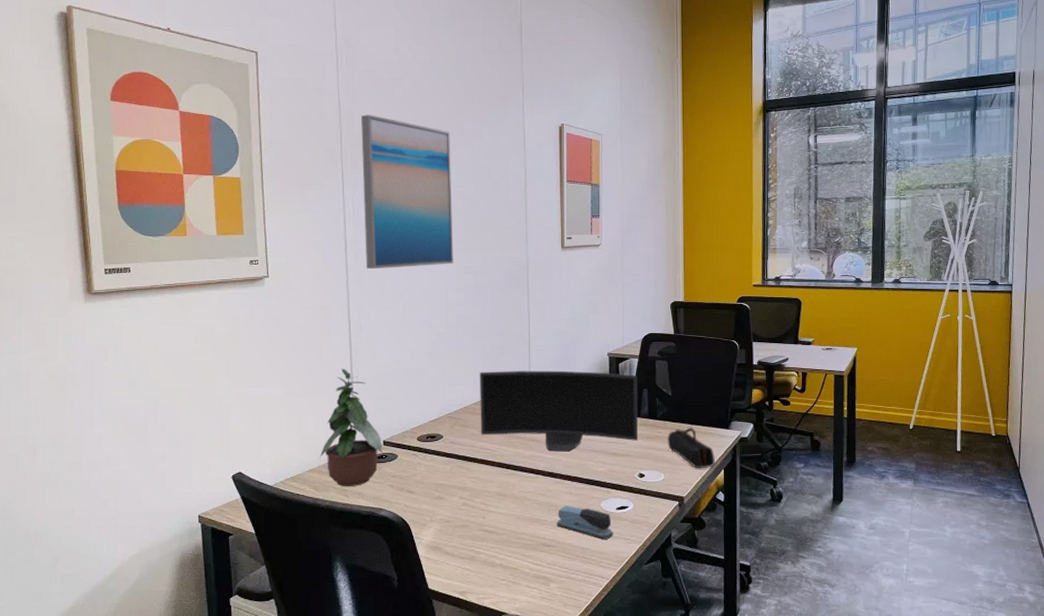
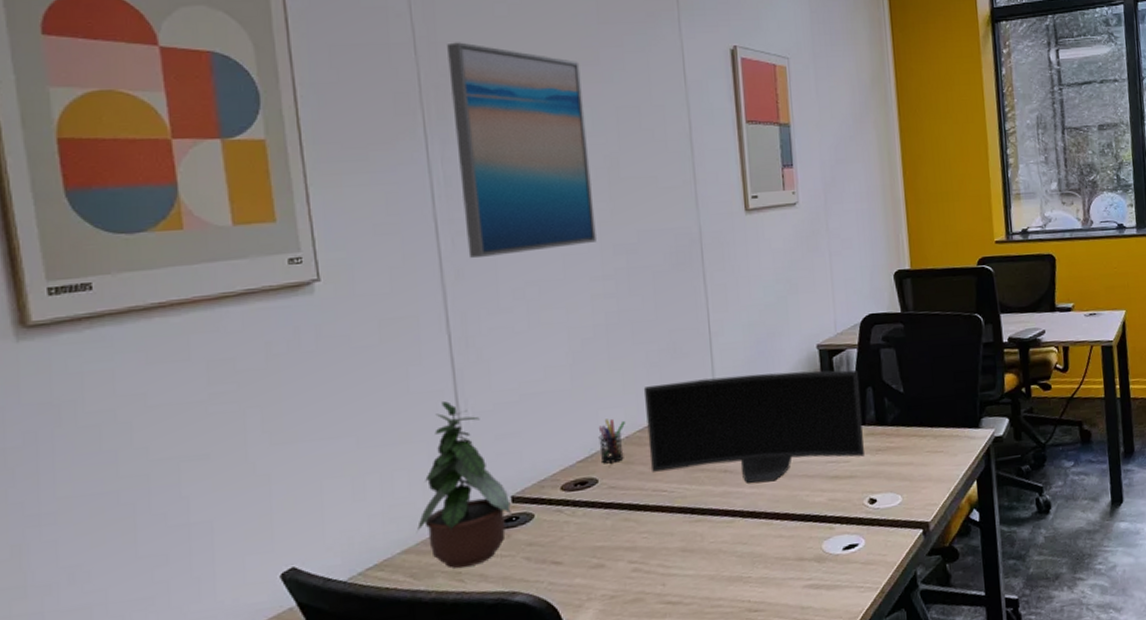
pen holder: none [445,392,464,425] -> present [598,419,625,464]
stapler: present [556,506,613,539] -> none [764,553,841,592]
pencil case: present [667,427,715,469] -> none [902,430,965,484]

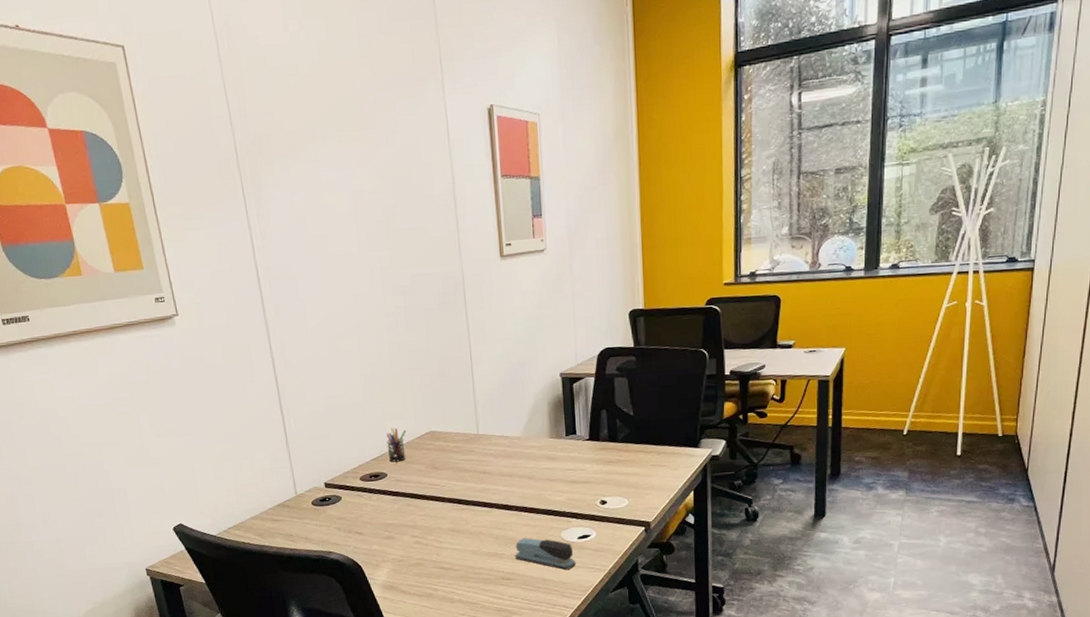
potted plant: present [416,401,511,569] -> none [260,410,325,533]
wall art: present [447,42,596,258] -> none [255,113,380,298]
monitor: present [643,370,864,483] -> none [419,395,598,483]
stapler: none [764,553,841,592] -> present [515,538,576,570]

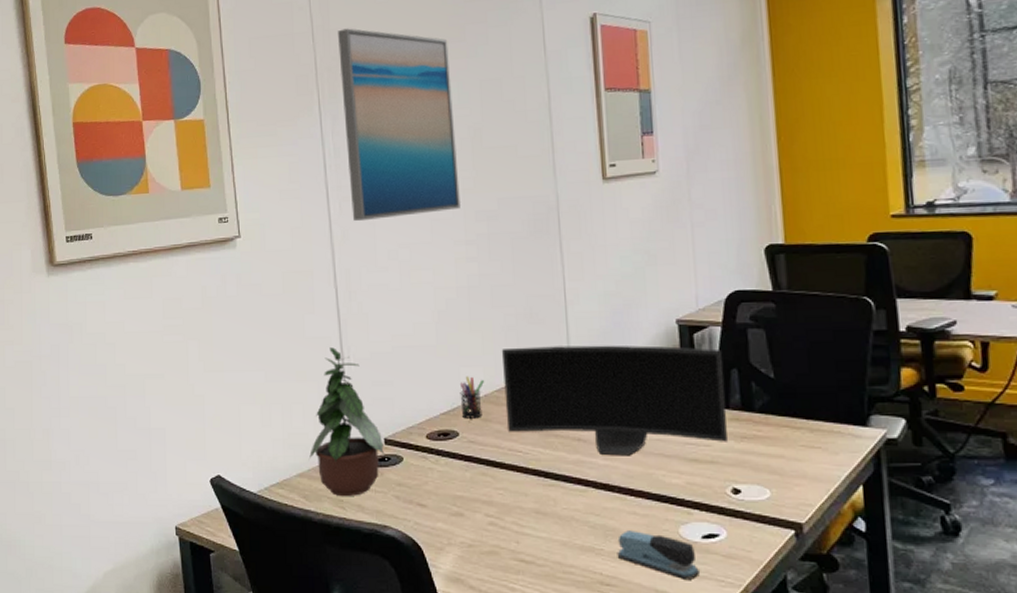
wall art: none [255,113,380,298] -> present [338,28,460,221]
potted plant: none [260,410,325,533] -> present [308,347,384,497]
monitor: none [419,395,598,483] -> present [501,345,727,456]

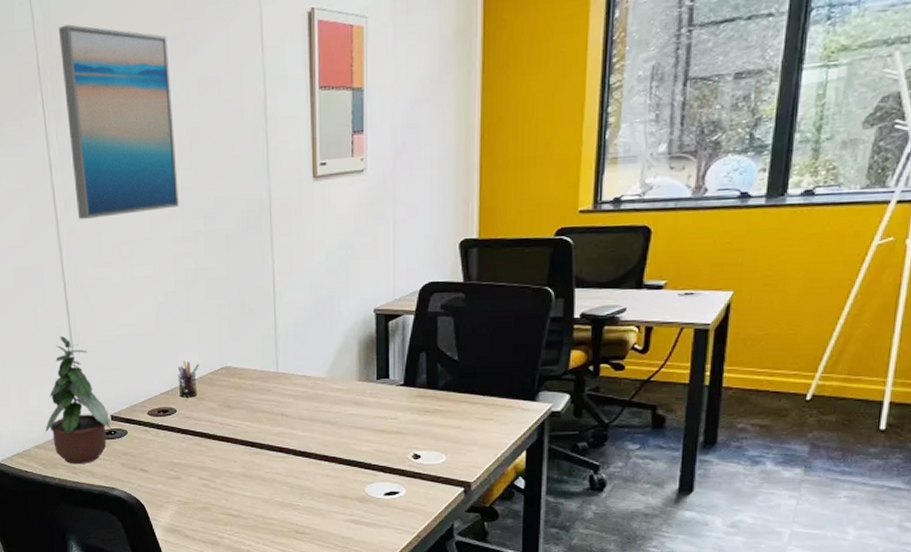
monitor: present [501,345,727,456] -> none [215,332,412,428]
stapler: present [617,530,699,580] -> none [311,490,380,528]

